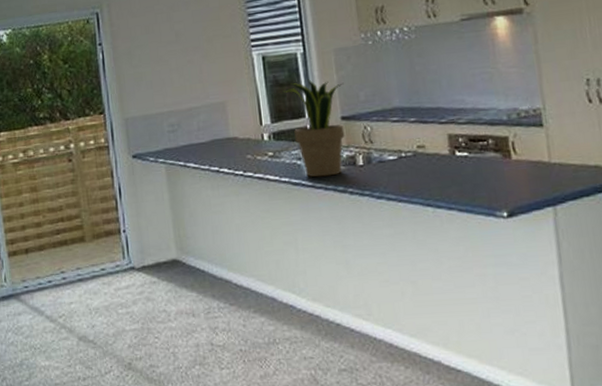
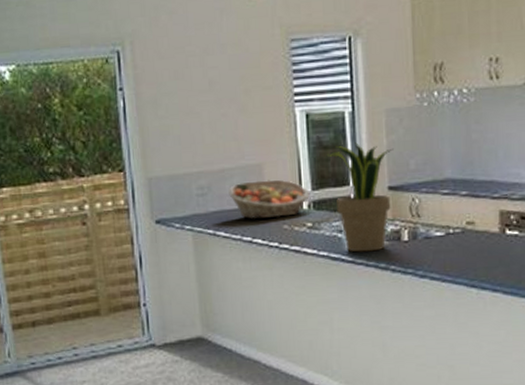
fruit basket: none [196,114,269,151] -> present [228,179,310,219]

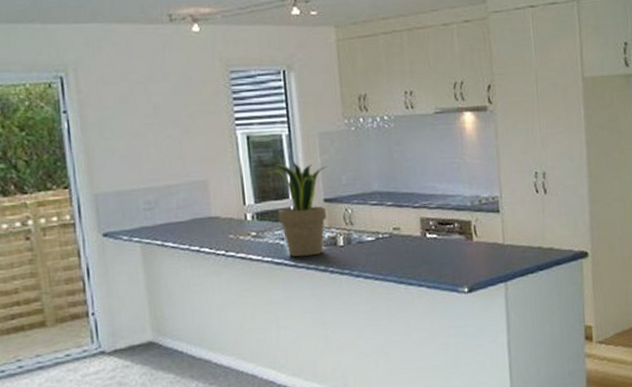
fruit basket: present [228,179,310,219] -> none [175,194,253,230]

